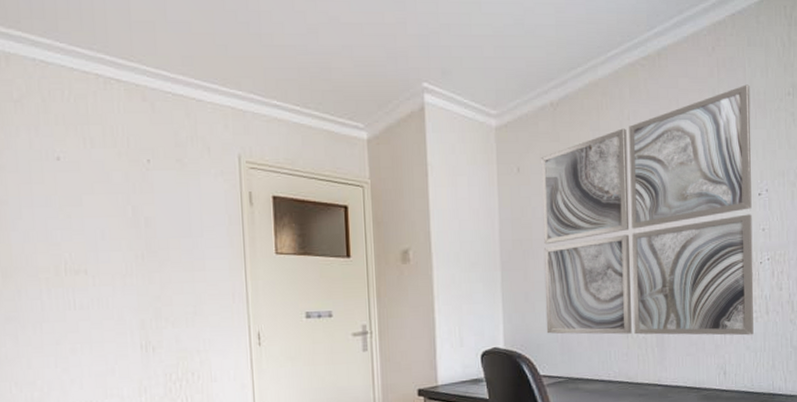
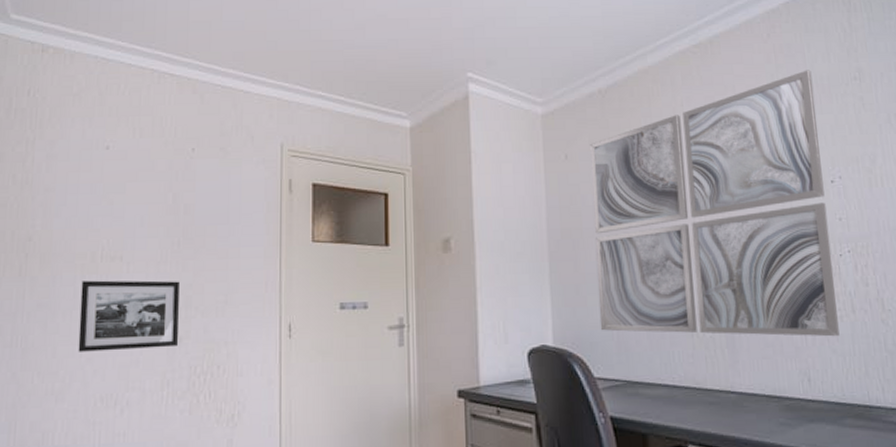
picture frame: none [48,293,152,363] -> present [78,280,180,352]

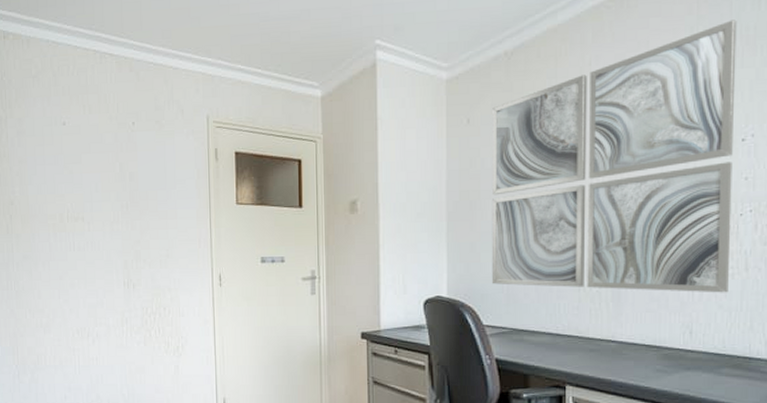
picture frame: present [78,280,180,352] -> none [54,237,133,295]

